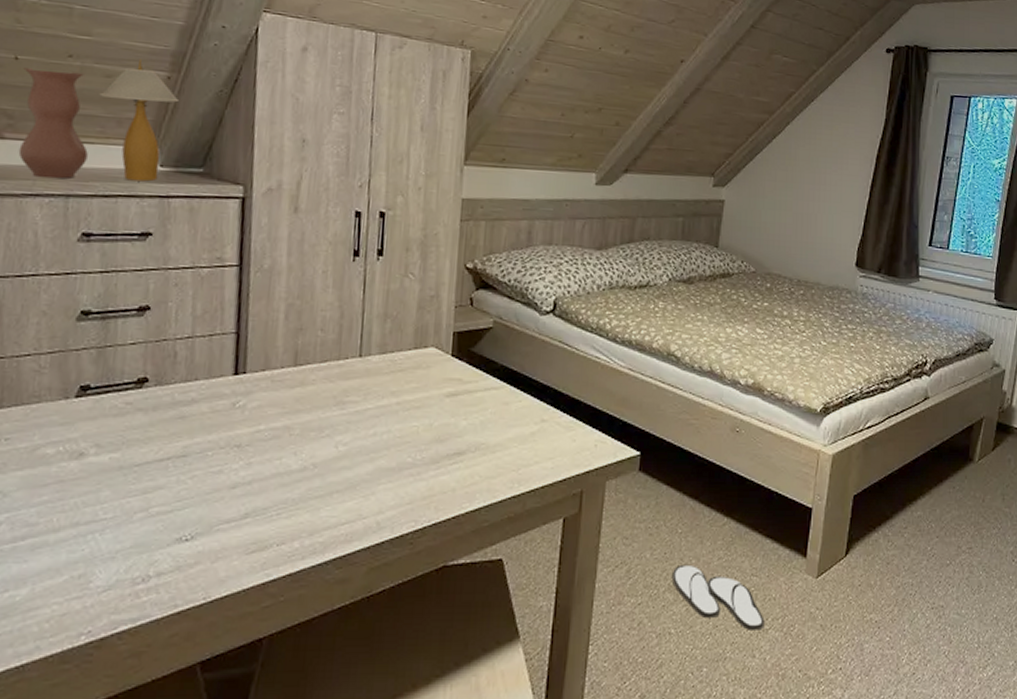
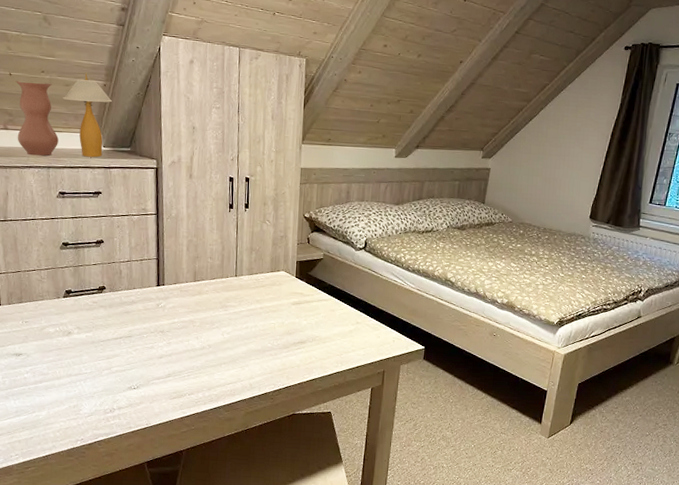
slippers: present [672,564,765,630] -> none [445,423,509,469]

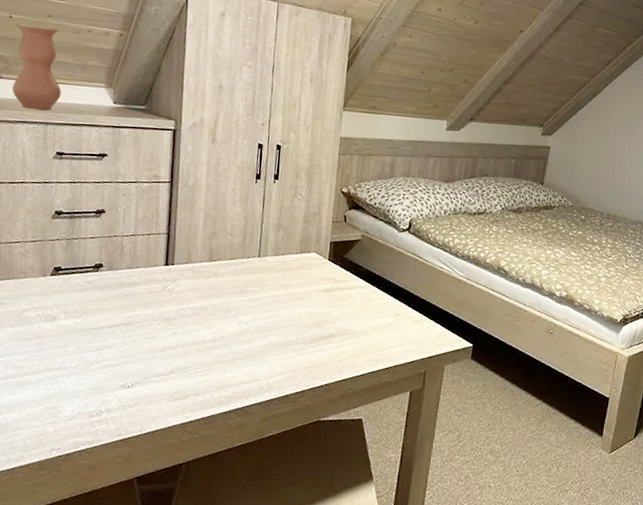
table lamp: present [63,72,113,158] -> none [70,19,129,115]

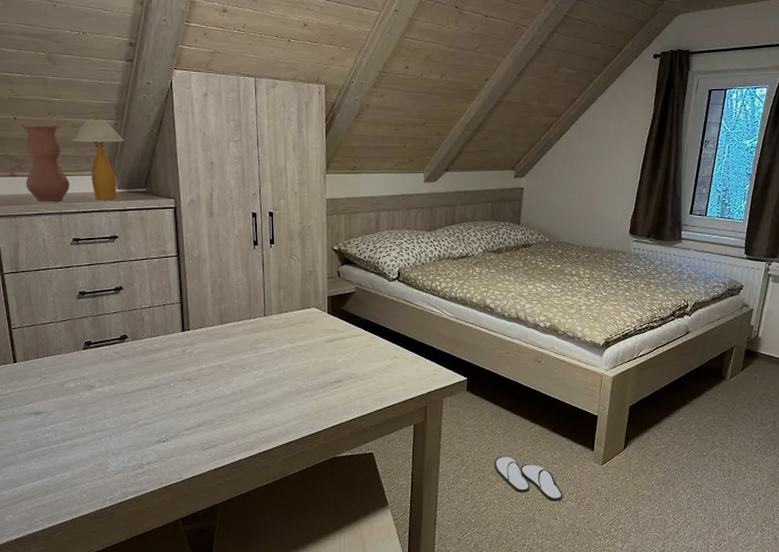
table lamp: none [70,19,129,115] -> present [72,112,125,200]
slippers: none [493,434,566,490] -> present [494,456,563,501]

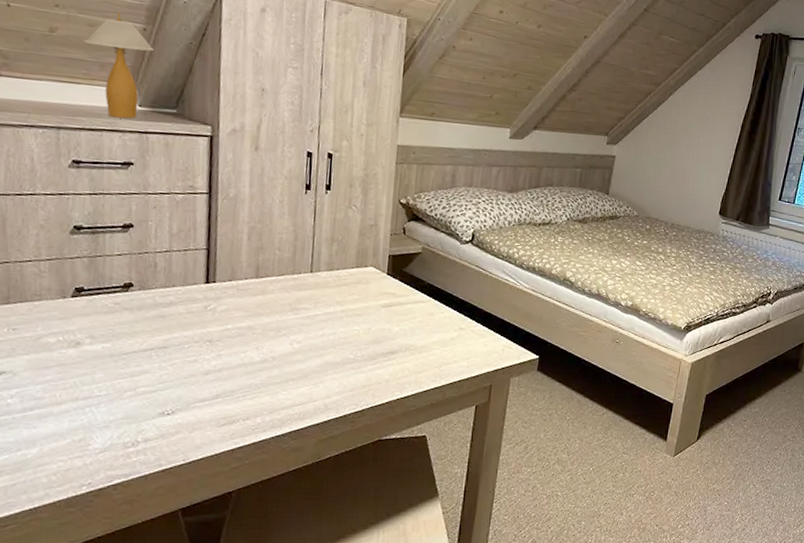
vase: present [21,125,69,202] -> none [13,14,75,114]
slippers: present [494,456,563,501] -> none [560,443,632,495]

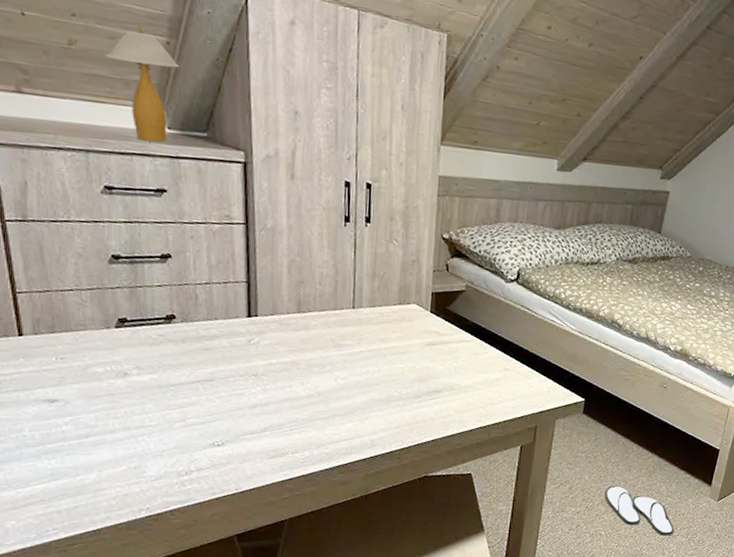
slippers: none [560,443,632,495] -> present [605,485,674,536]

